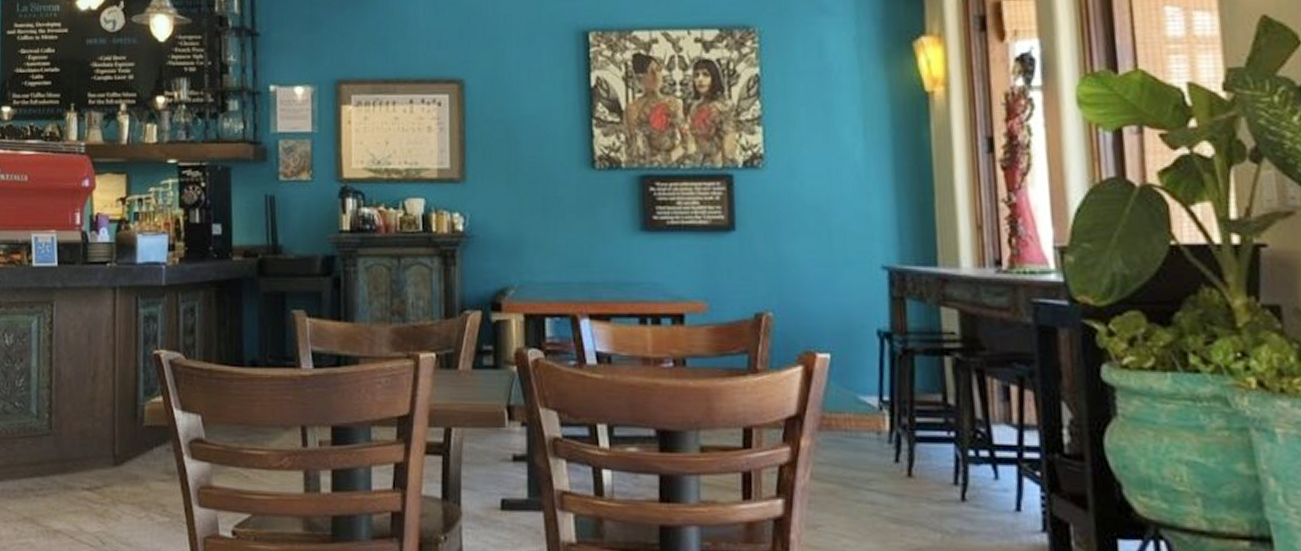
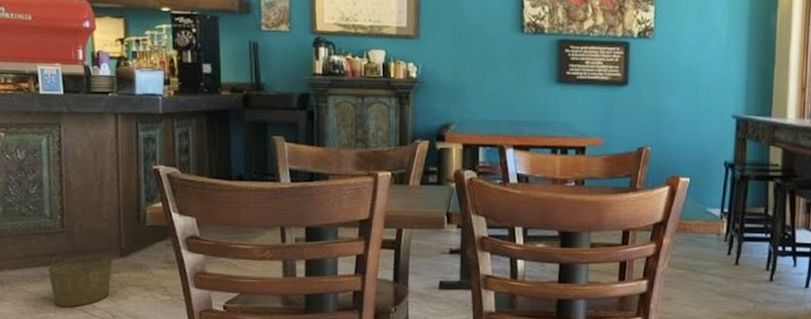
basket: none [32,463,105,531] -> present [48,255,113,308]

